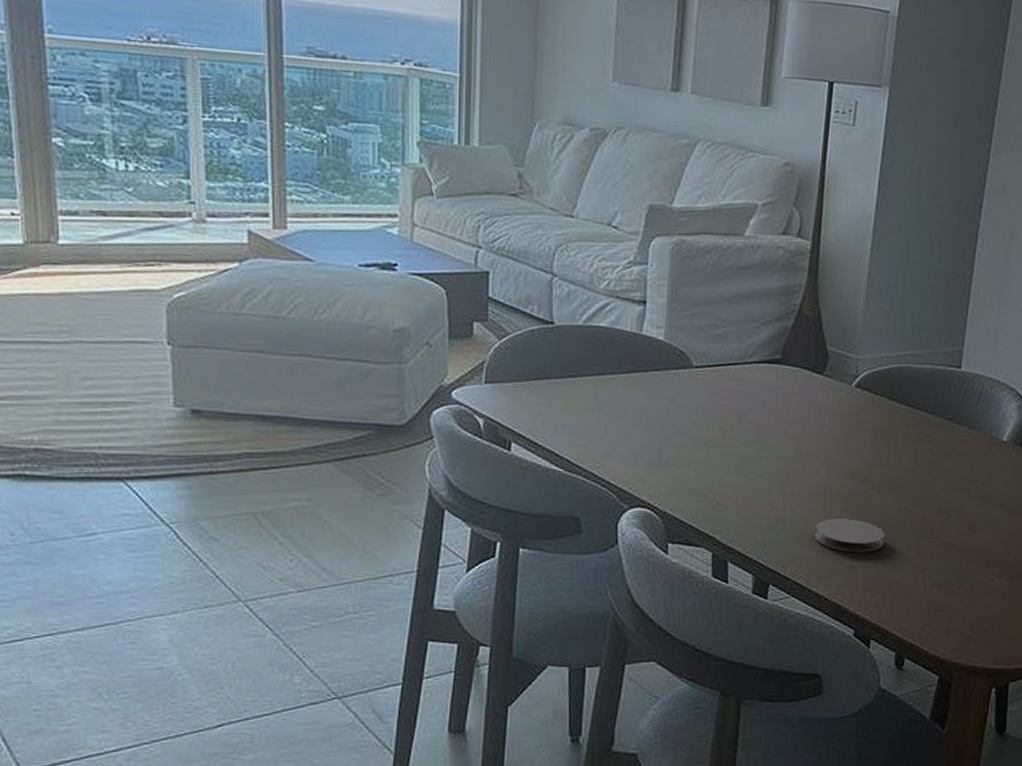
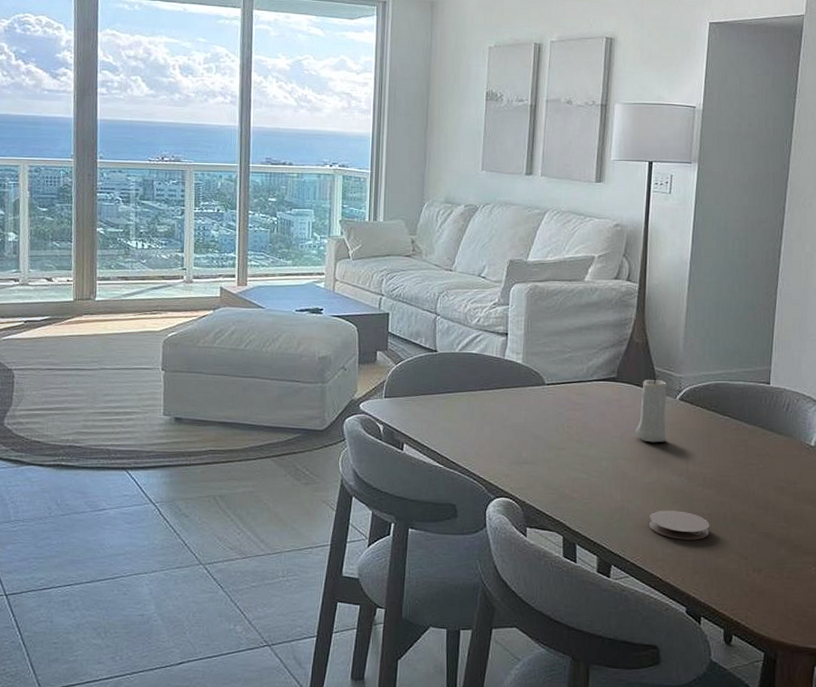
candle: none [801,357,842,439] -> present [634,376,668,443]

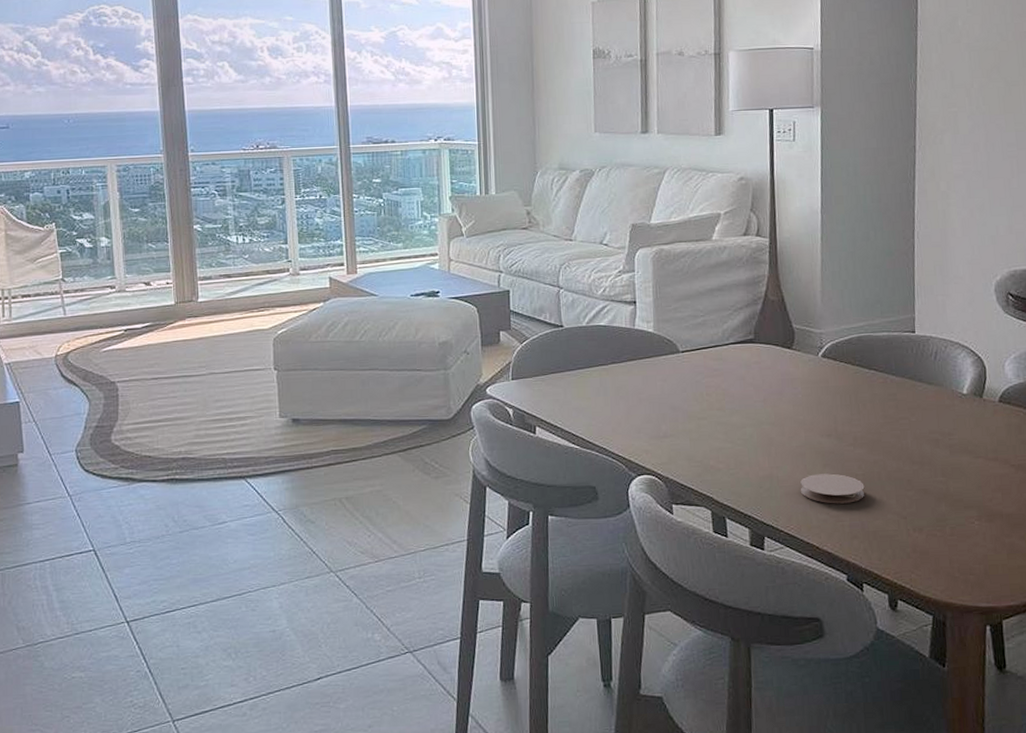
candle: present [634,376,668,443] -> none [777,333,813,404]

